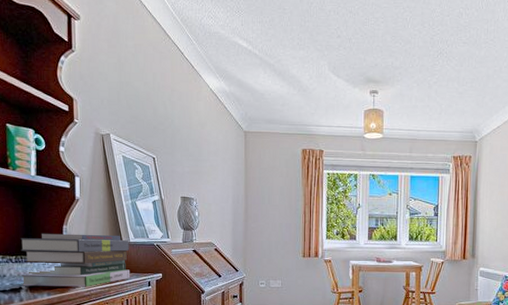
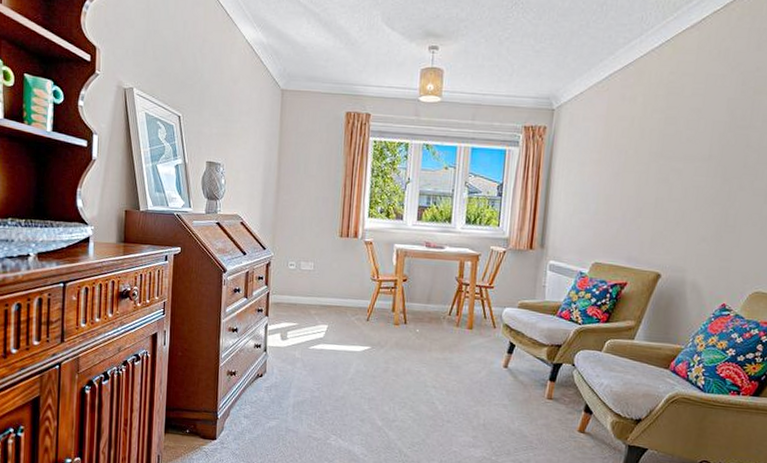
books: present [20,233,131,287] -> none [30,195,147,258]

